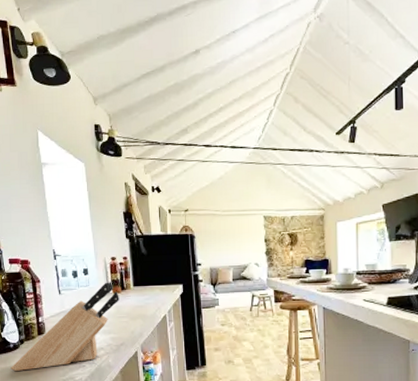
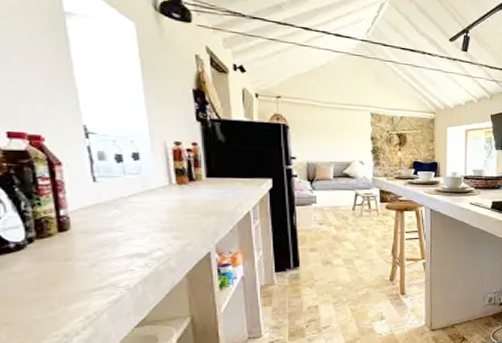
knife block: present [11,282,119,372] -> none [10,170,186,279]

